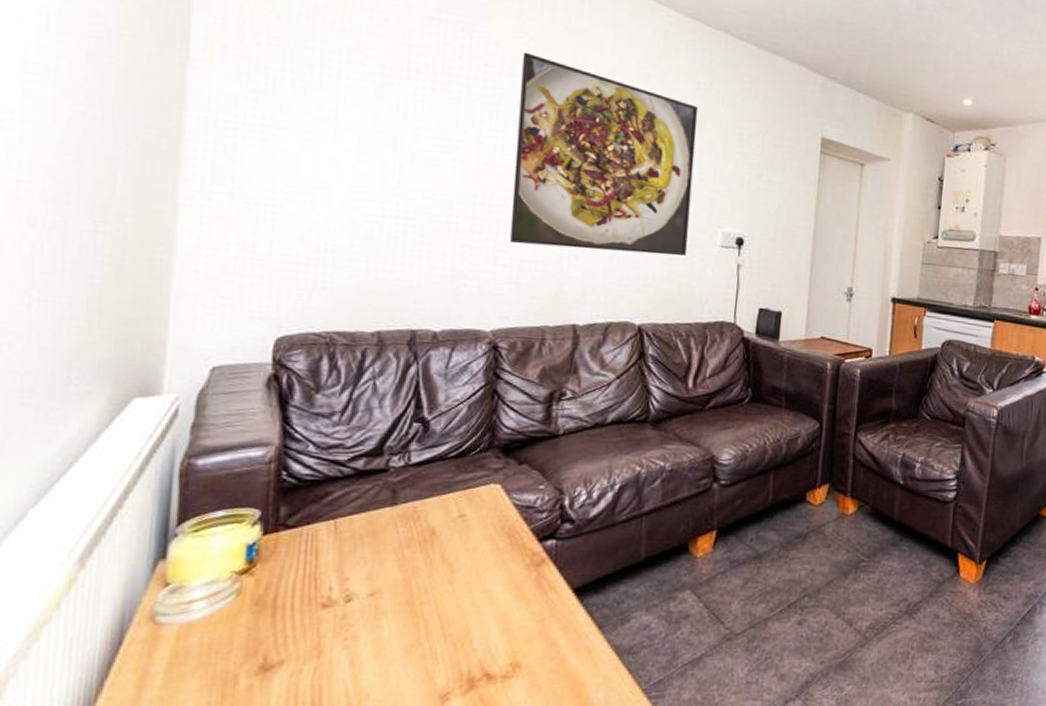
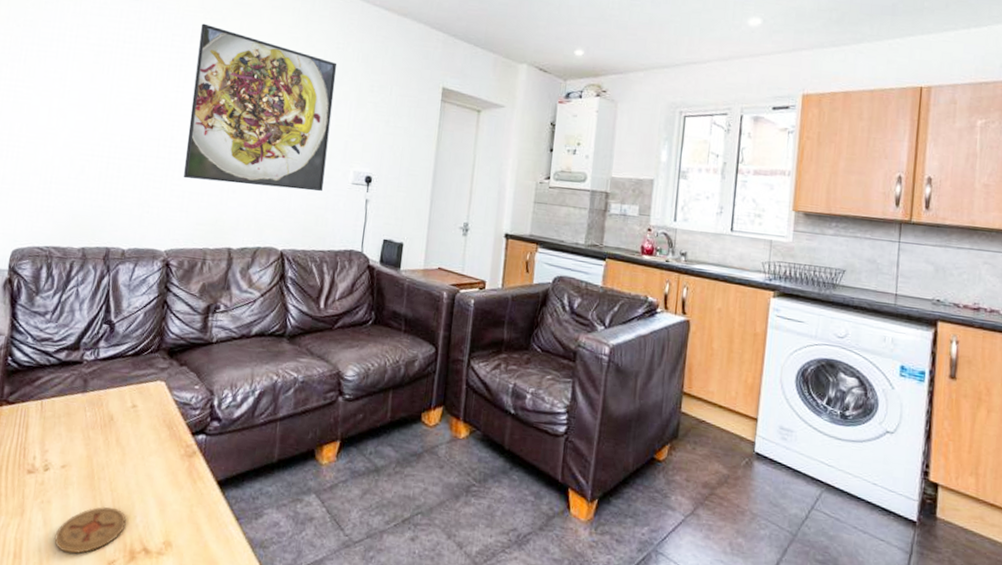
coaster: none [366,633,461,692] -> present [54,506,126,554]

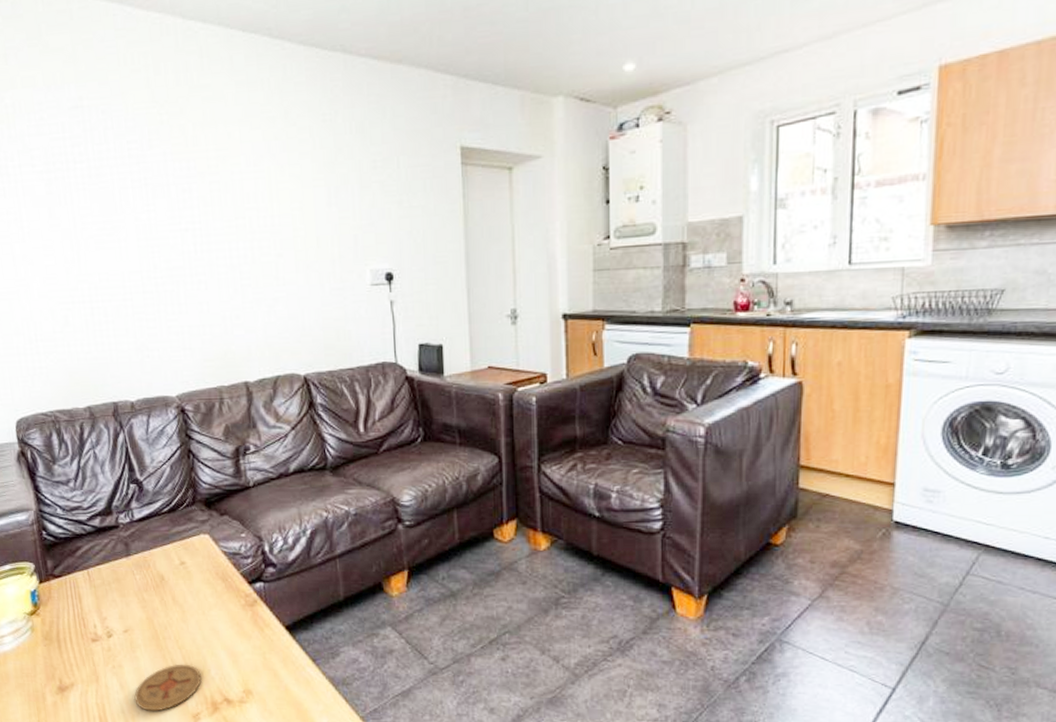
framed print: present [184,23,337,192] -> none [158,121,338,311]

